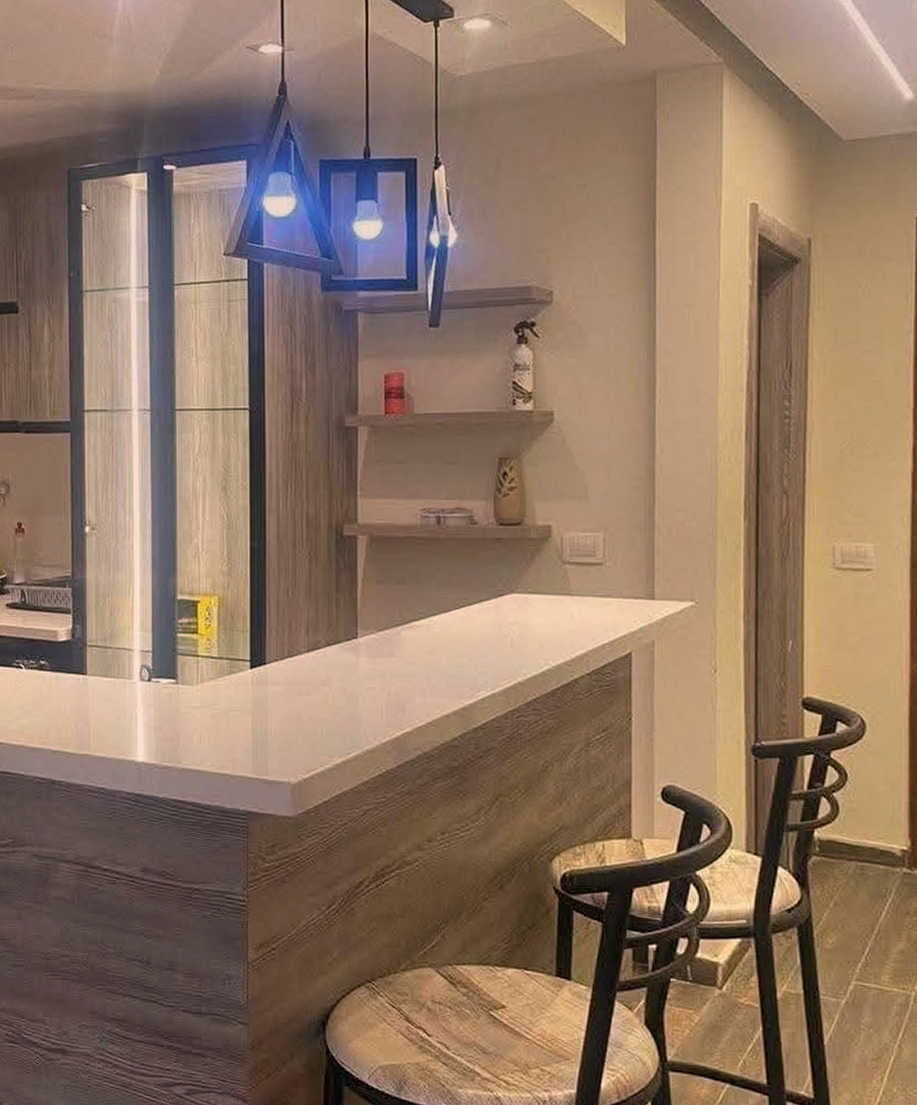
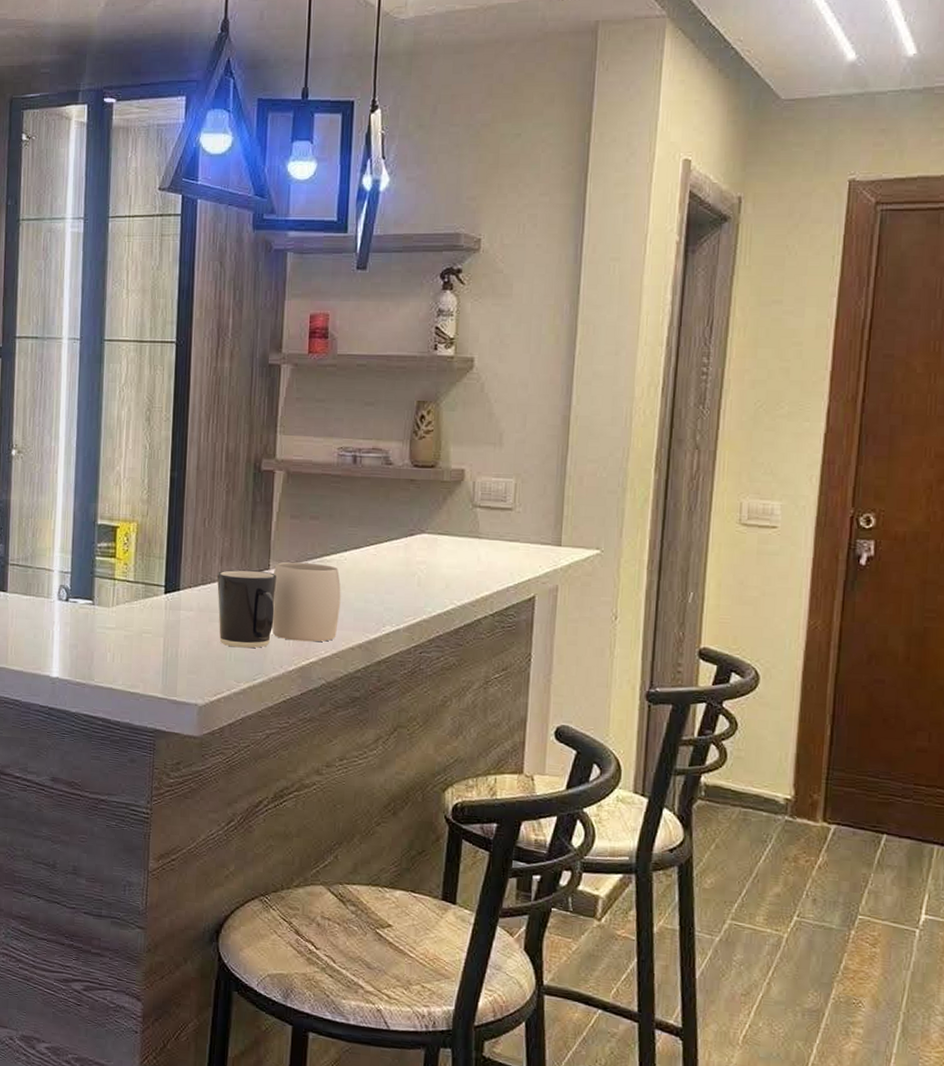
mug: none [303,640,366,721] -> present [217,569,277,648]
mug: none [362,629,433,711] -> present [271,562,341,642]

